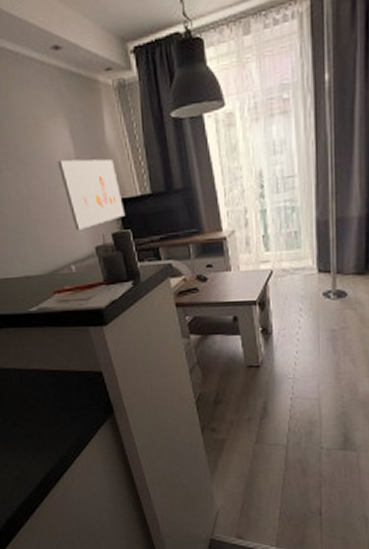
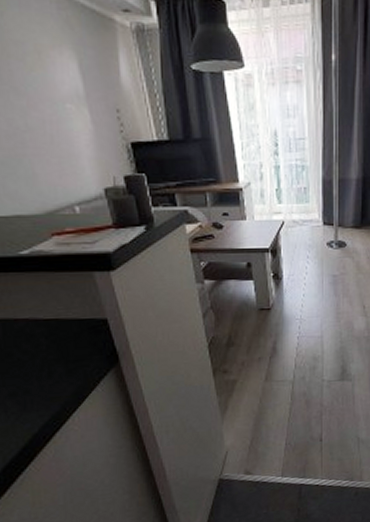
wall art: present [57,159,125,230] -> none [62,94,139,170]

